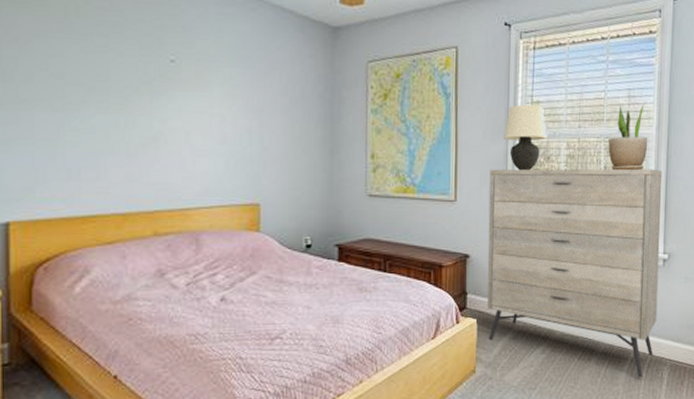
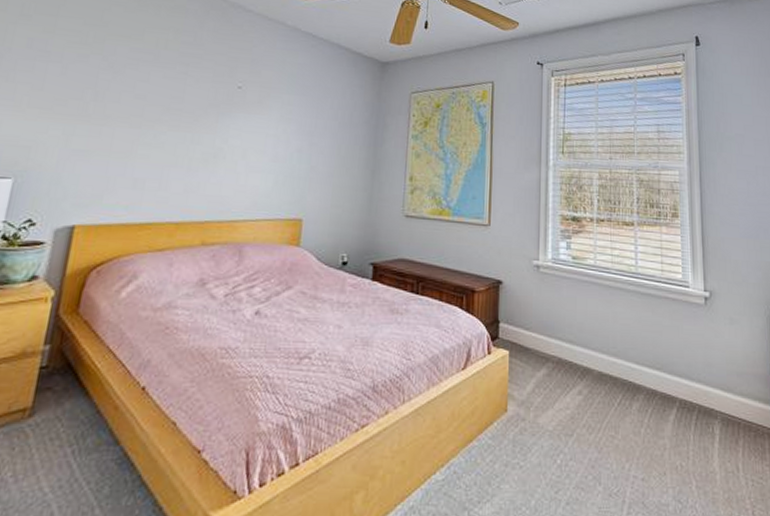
dresser: present [486,168,663,378] -> none [519,195,703,432]
table lamp: present [504,104,547,171] -> none [537,135,579,199]
potted plant: present [608,102,648,171] -> none [640,137,680,204]

